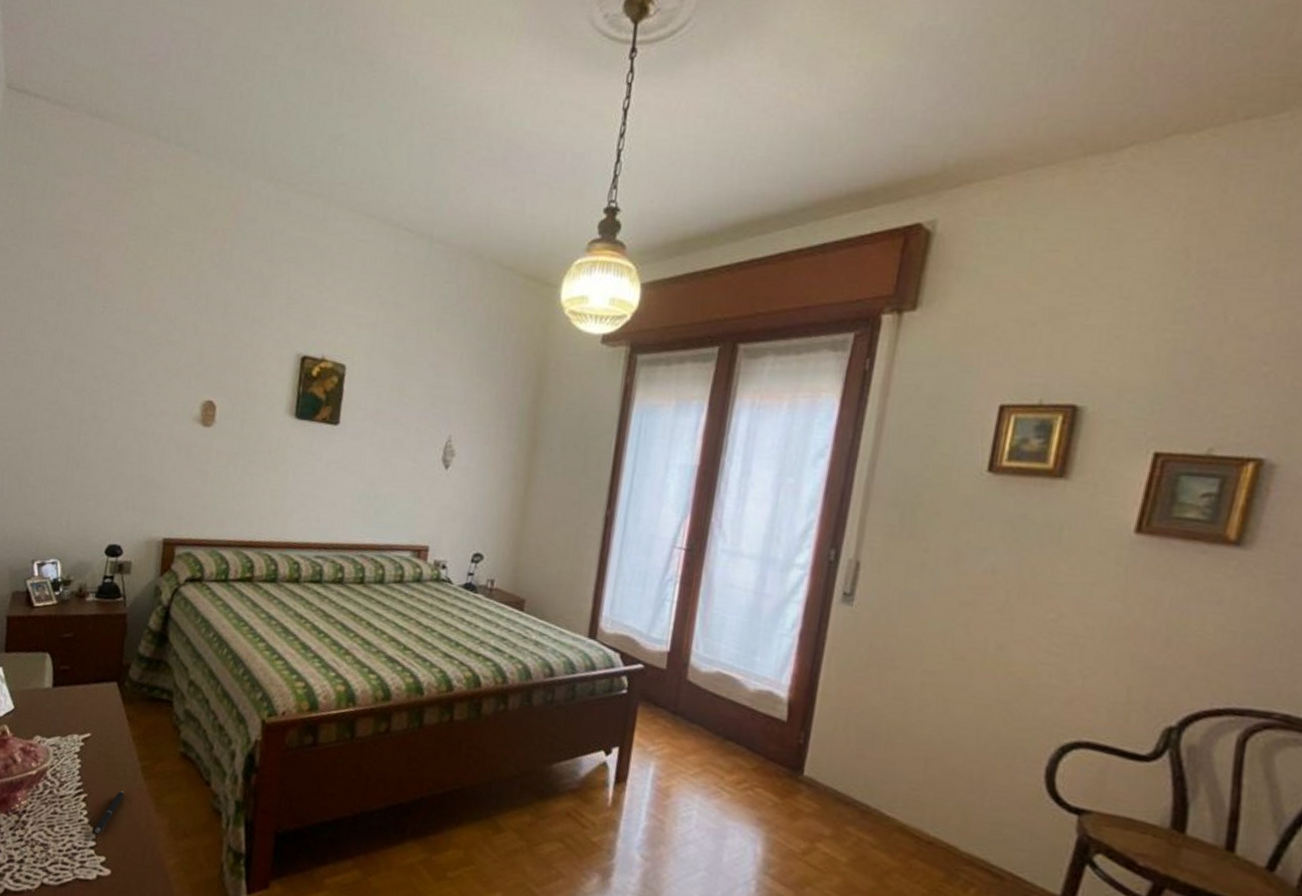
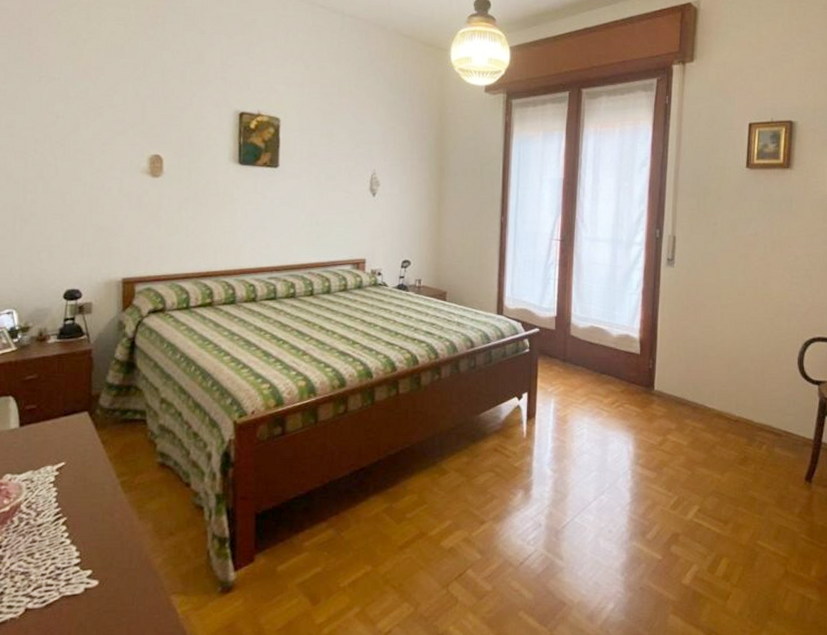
pen: present [94,791,124,834] -> none [77,508,105,551]

